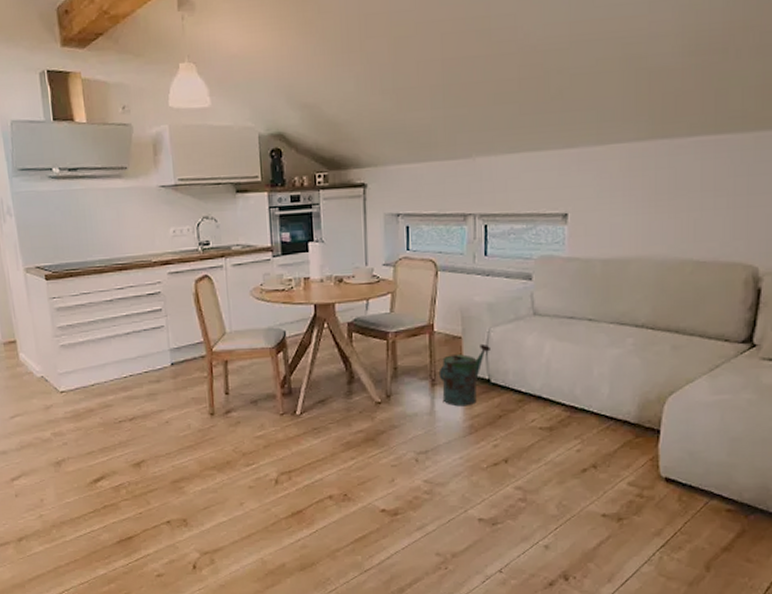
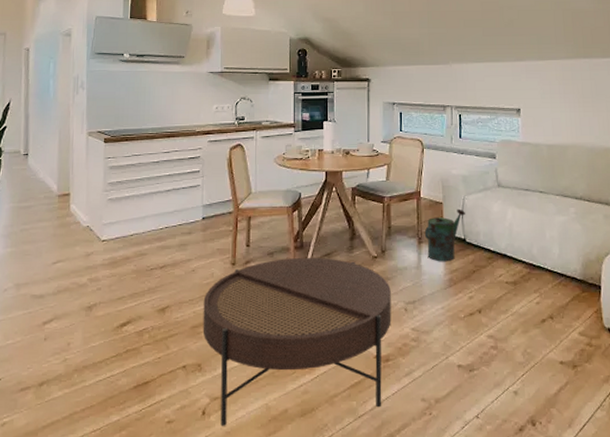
coffee table: none [182,404,400,579] -> present [202,257,392,426]

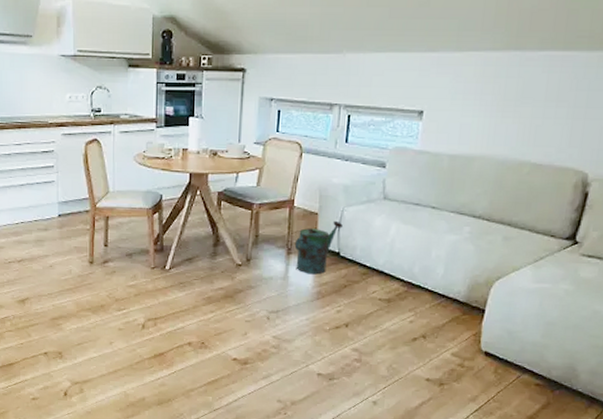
coffee table: present [202,257,392,426] -> none [62,260,254,407]

